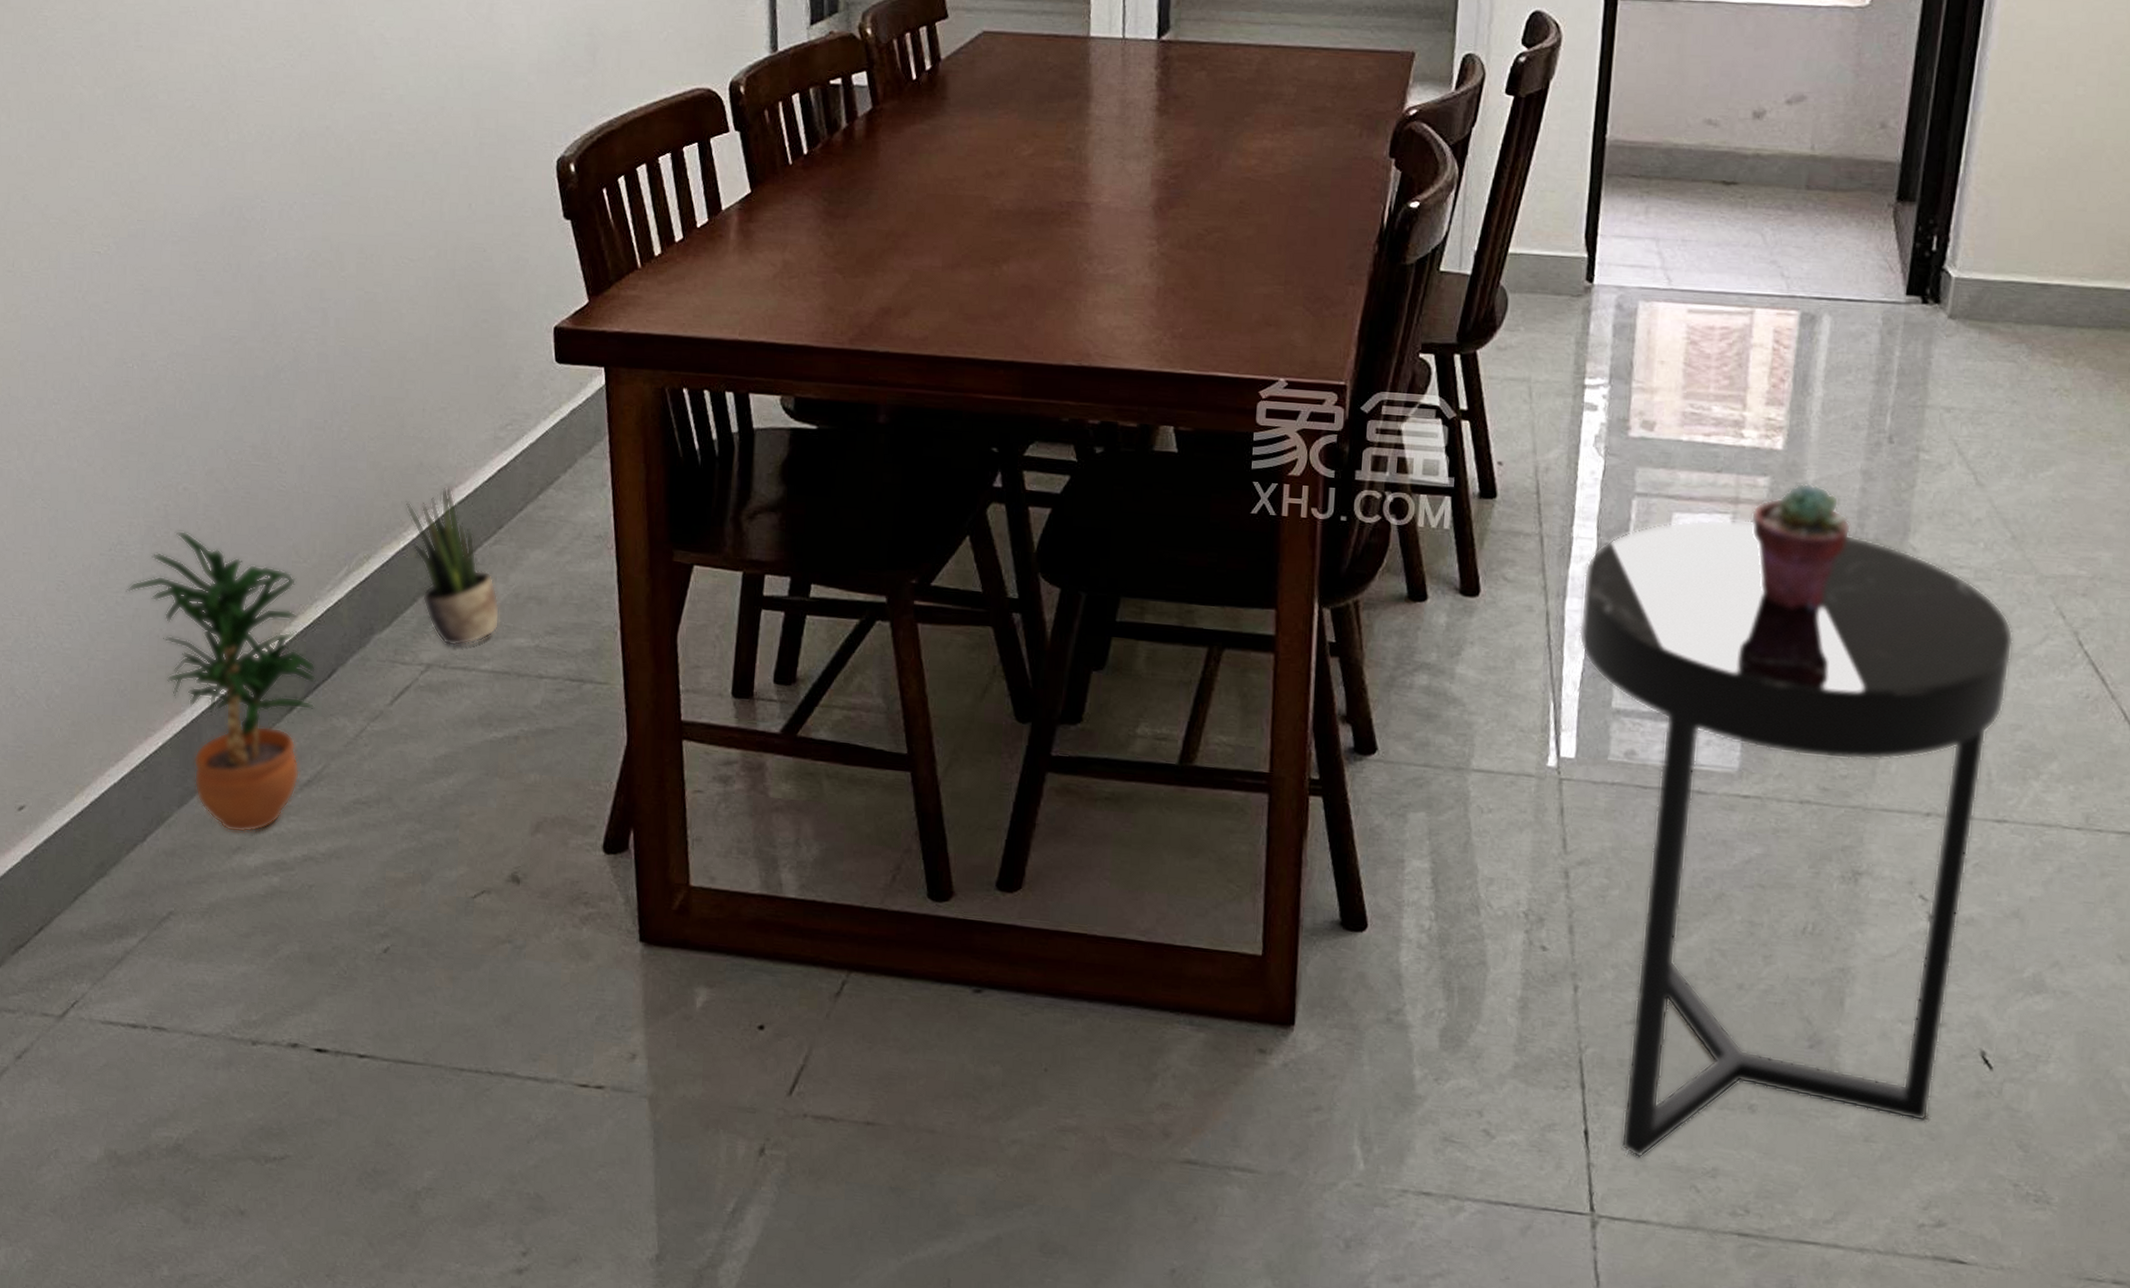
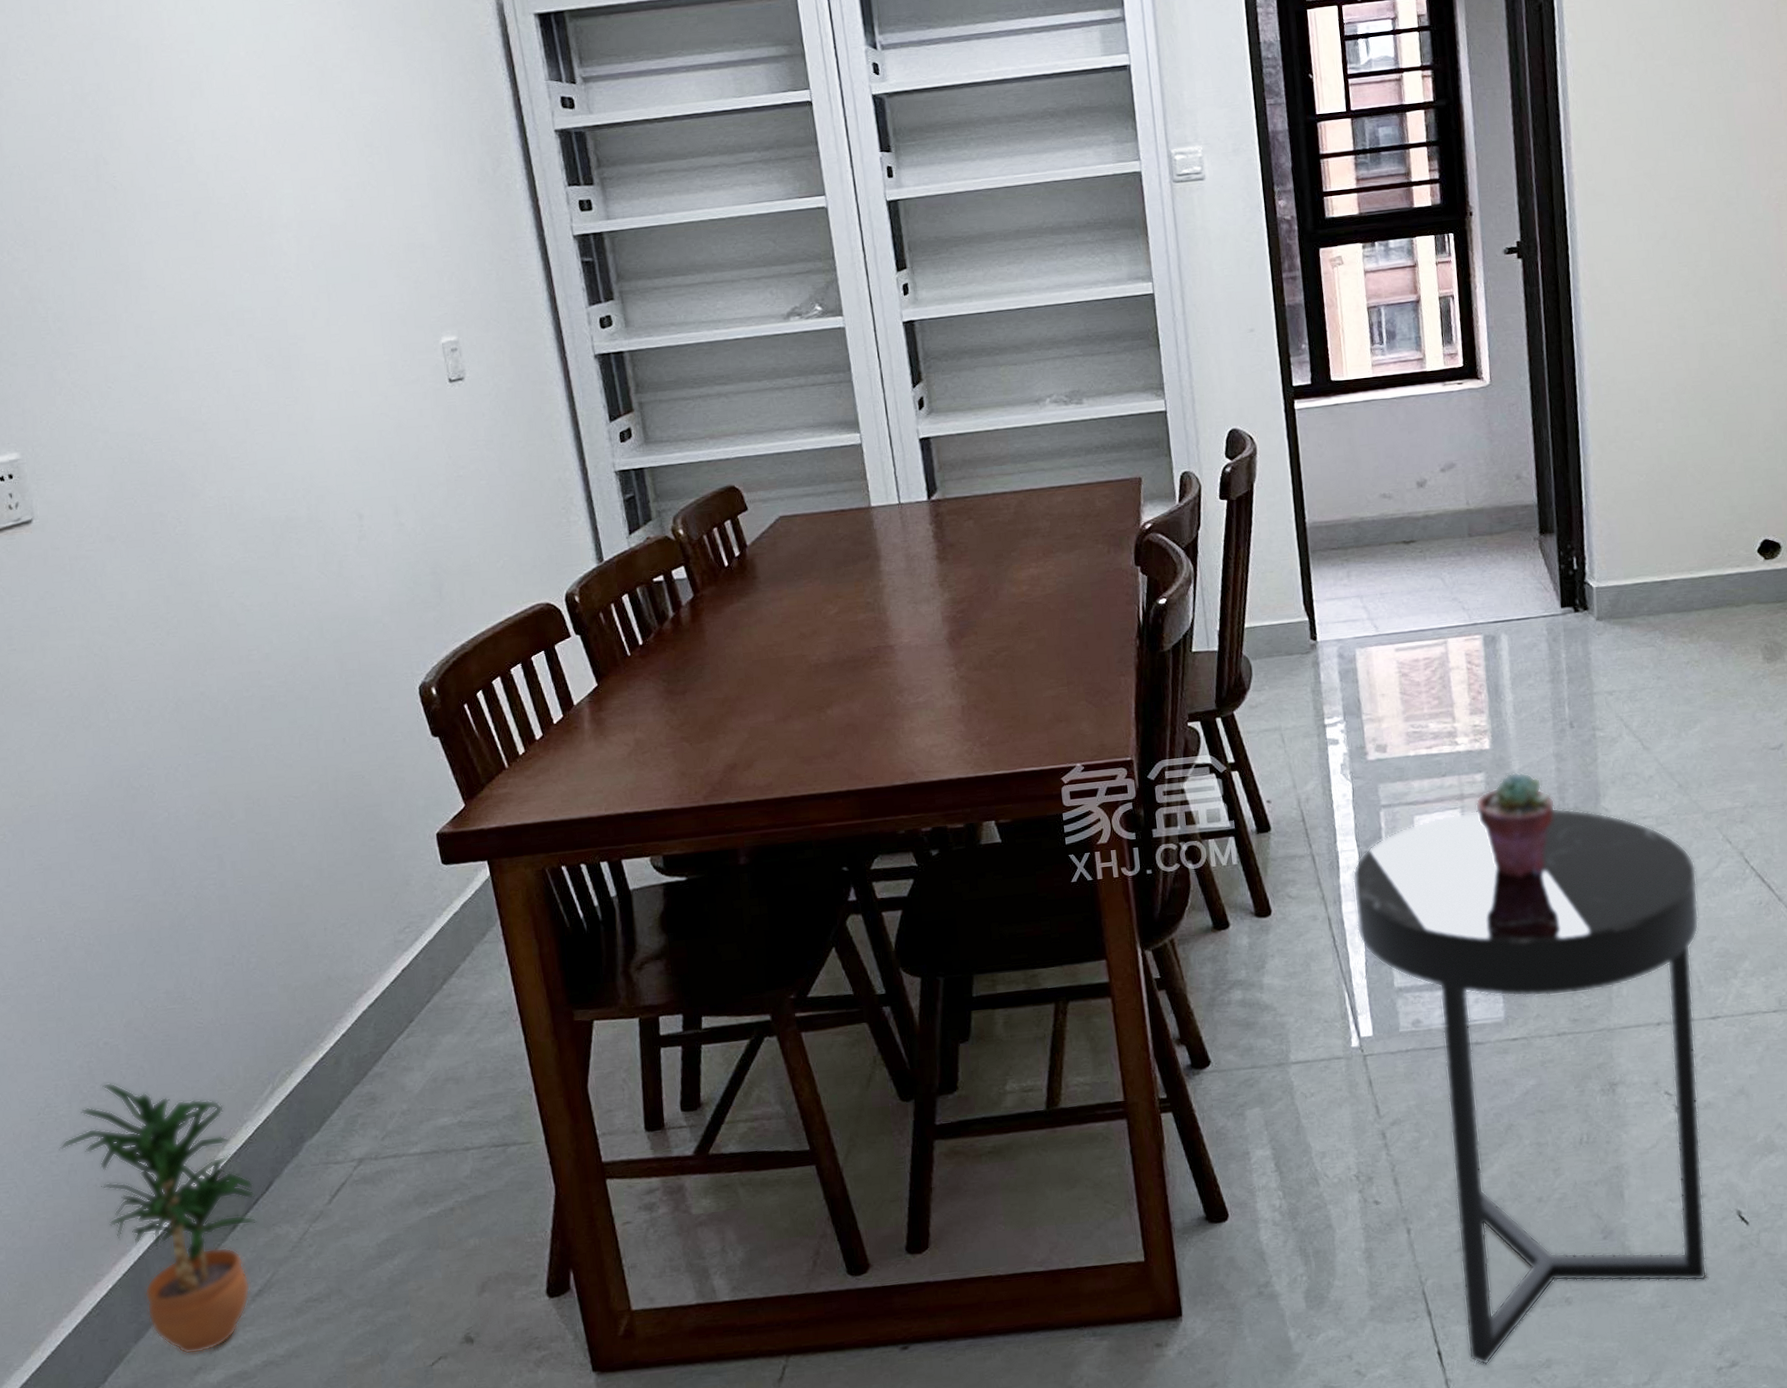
potted plant: present [405,486,500,647] -> none [319,993,422,1139]

